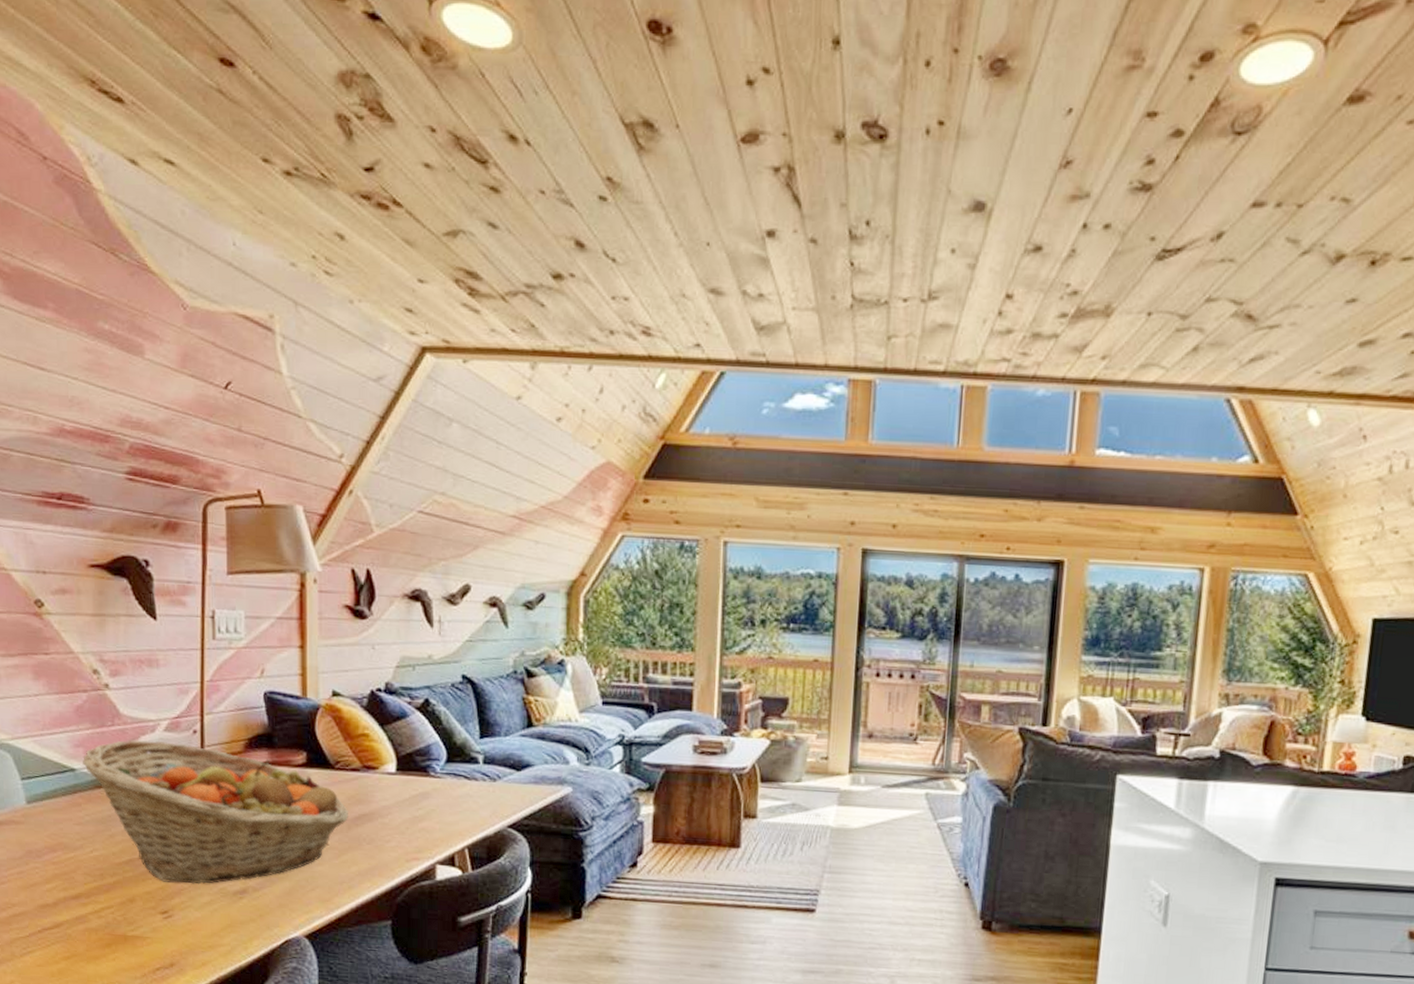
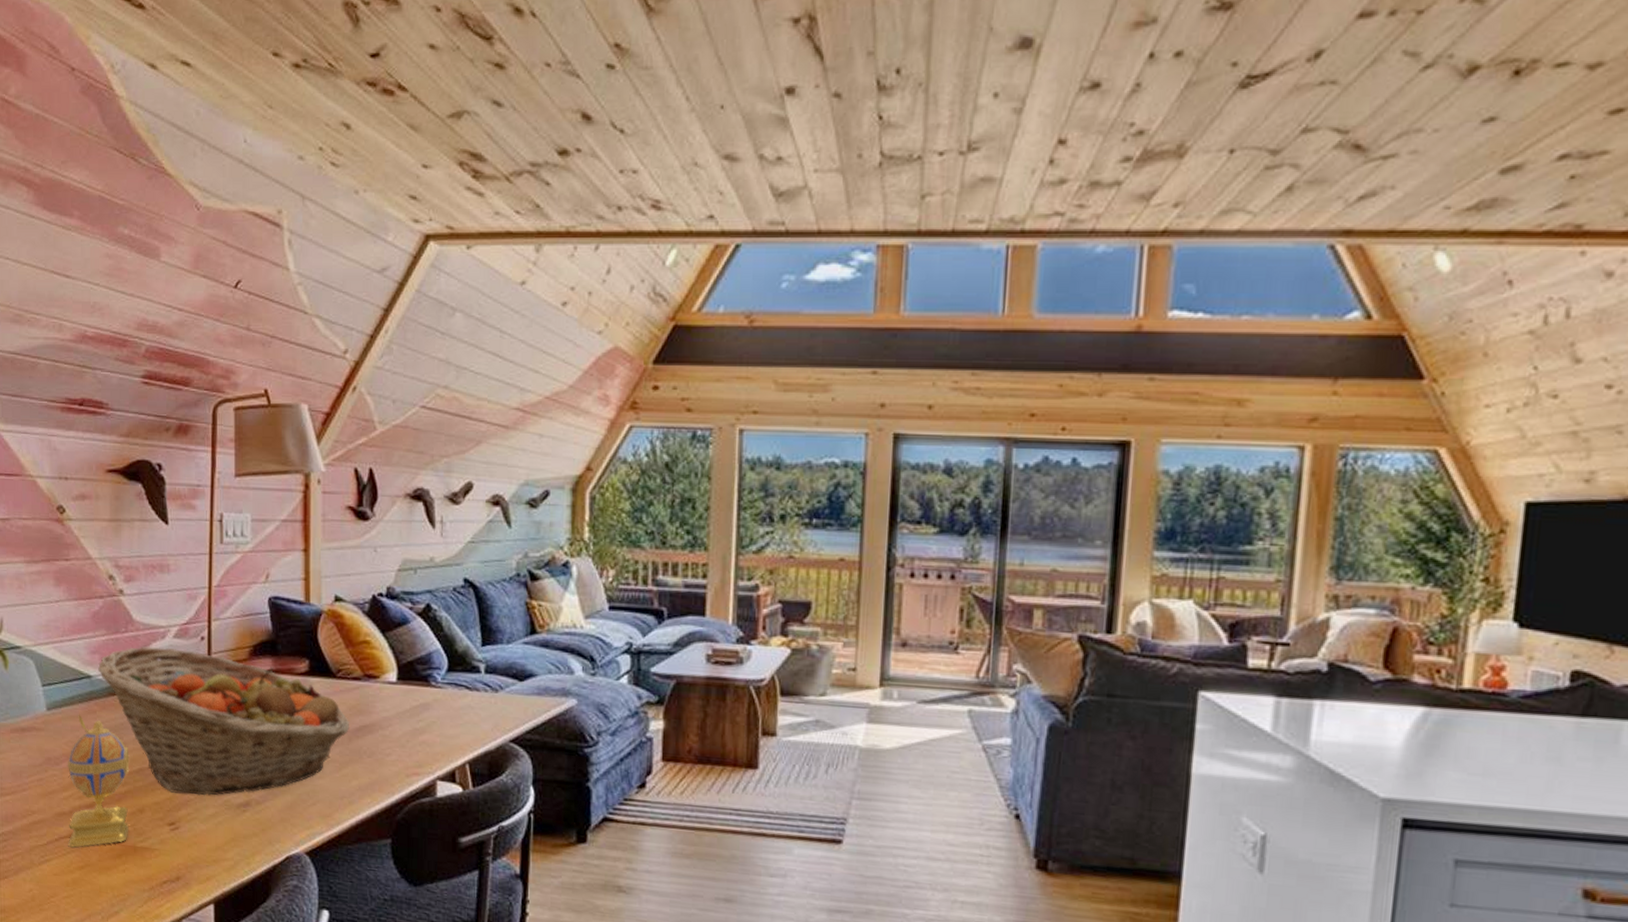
decorative egg: none [50,806,119,938] -> present [67,714,129,848]

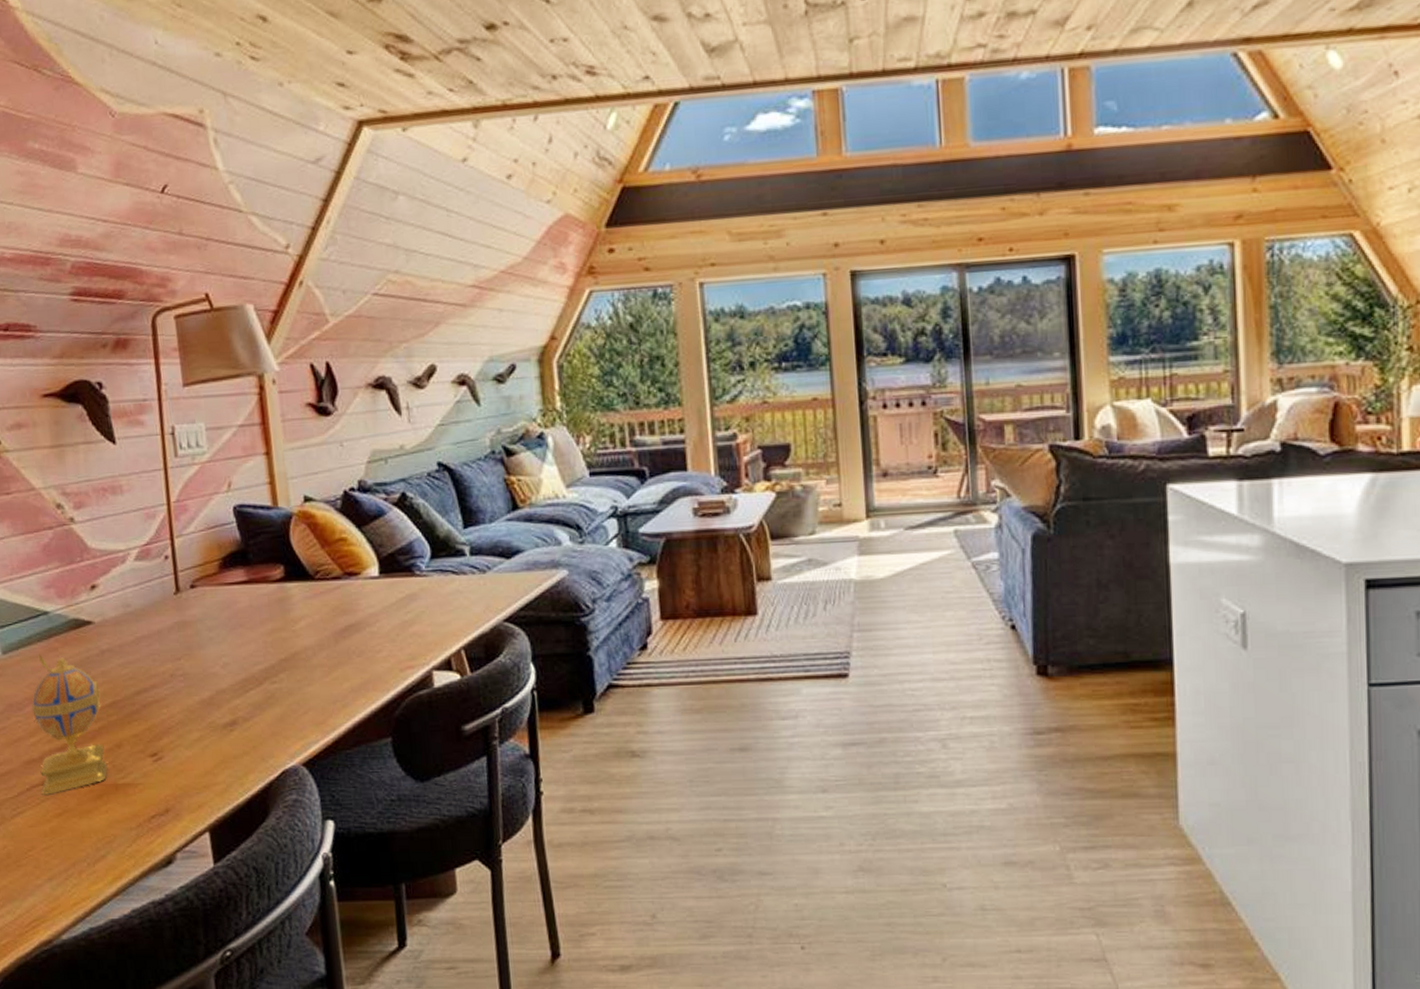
fruit basket: present [98,646,349,796] -> none [54,571,335,722]

